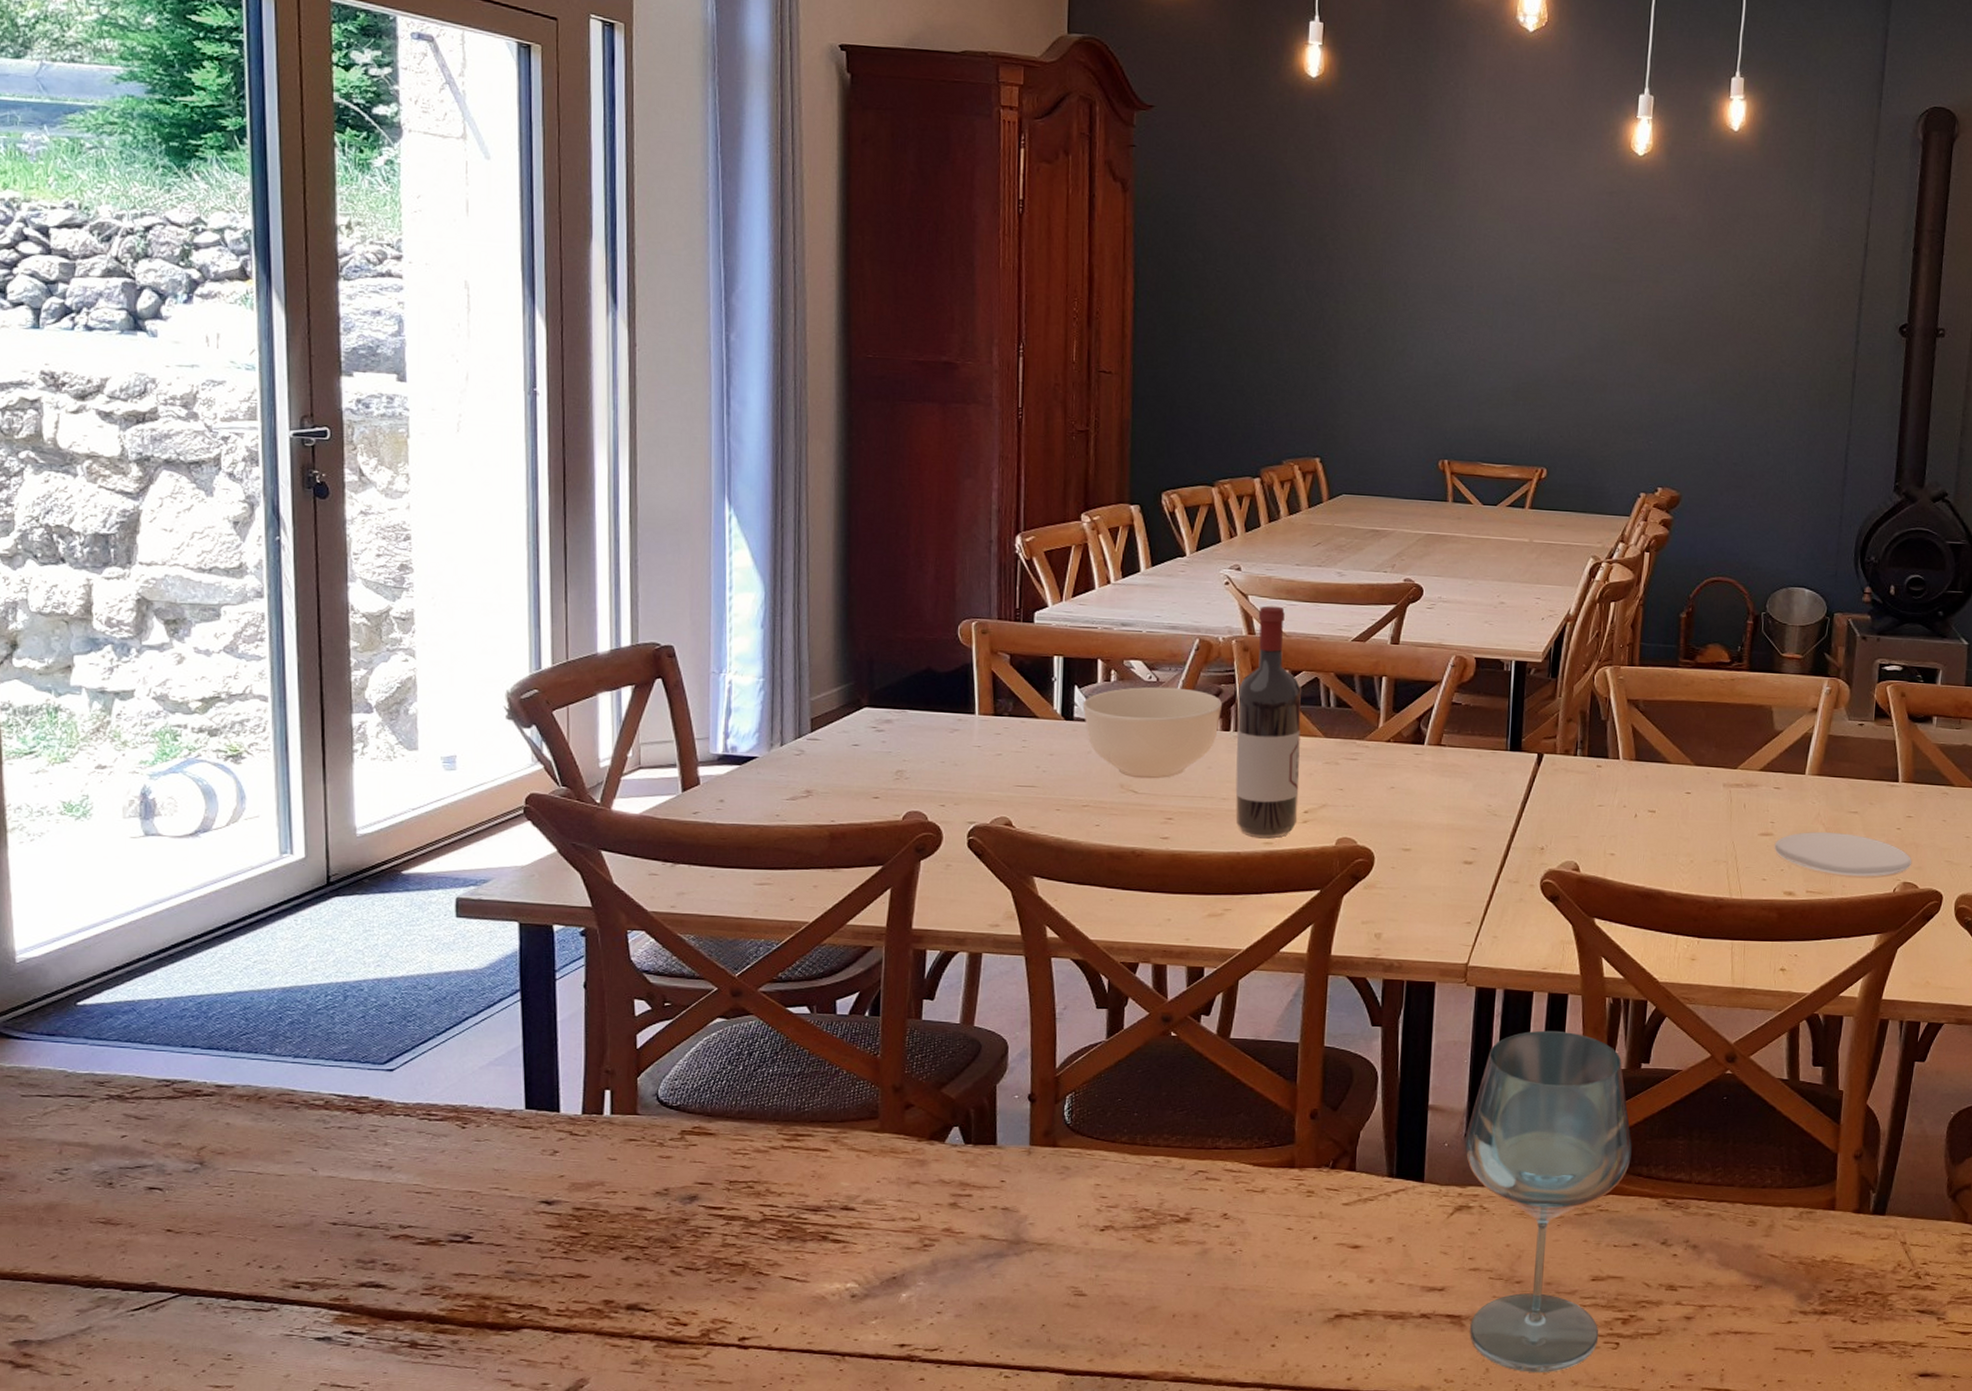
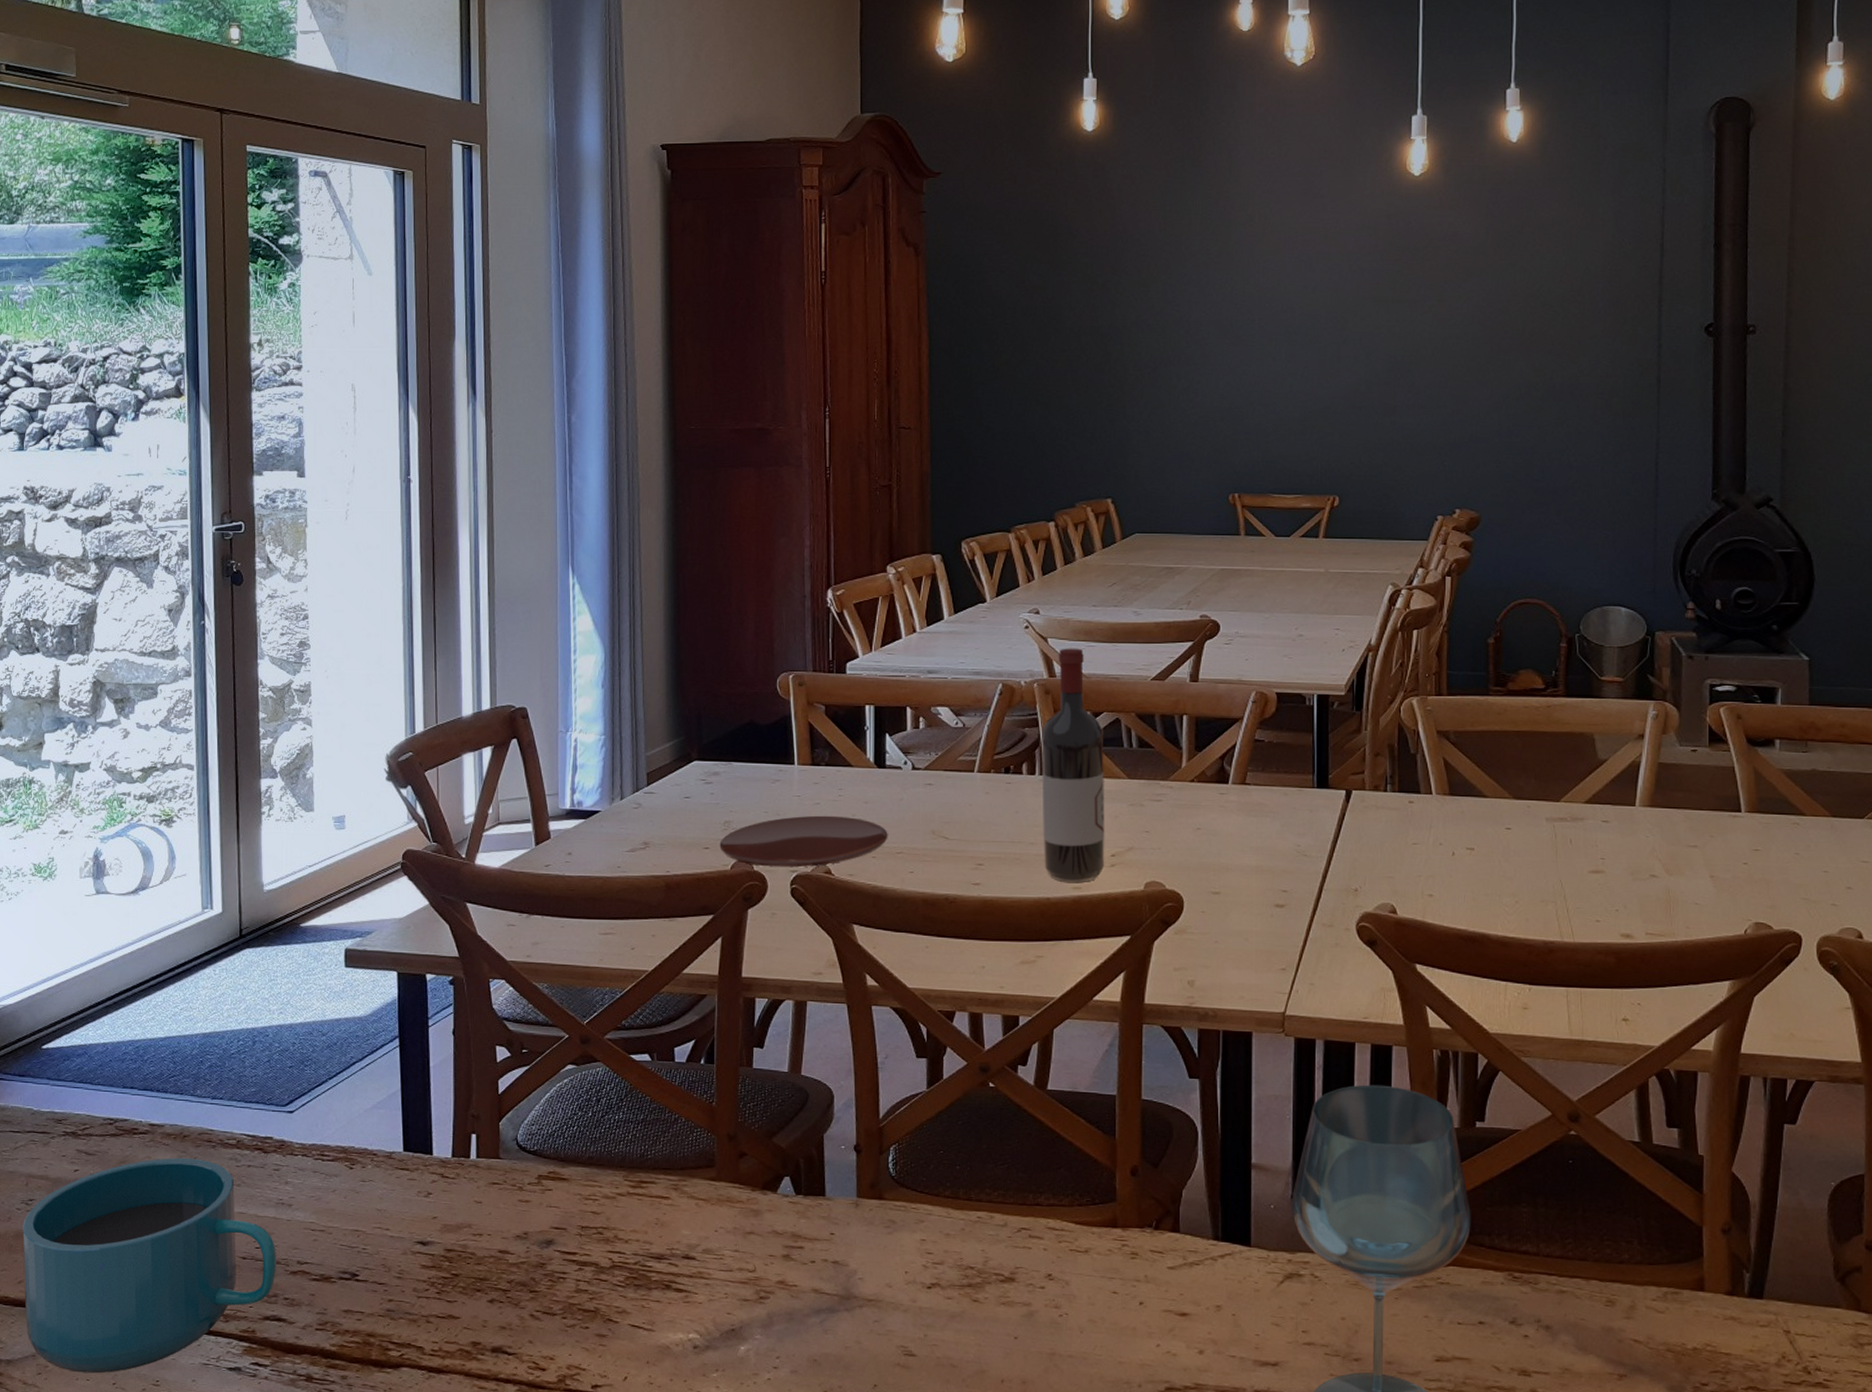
cup: none [56,1120,374,1350] -> present [22,1157,276,1374]
plate: none [890,766,1074,819] -> present [719,815,888,868]
bowl: present [1082,686,1223,779] -> none [894,732,1028,825]
plate: present [1774,831,1912,879] -> none [1606,868,1764,919]

